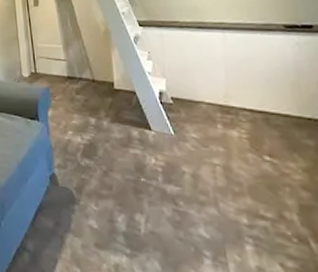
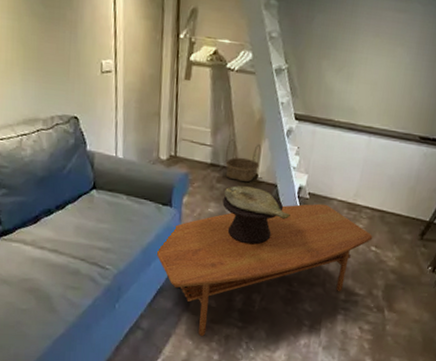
coffee table: none [30,108,263,265] -> present [155,203,373,337]
basket: none [79,51,114,92] -> present [225,139,262,183]
decorative bowl: none [84,96,157,157] -> present [222,185,291,245]

